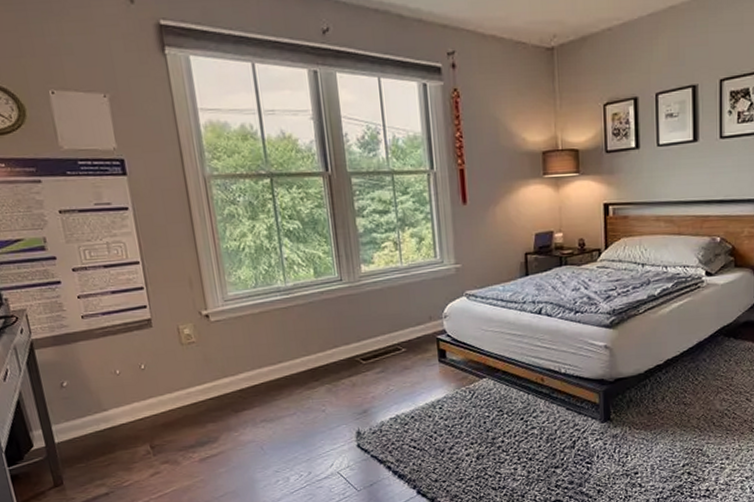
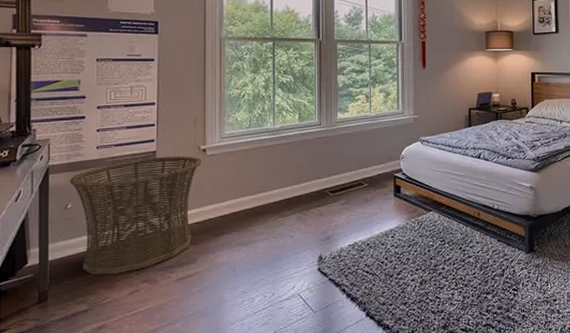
basket: none [58,322,209,458] -> present [69,155,201,275]

